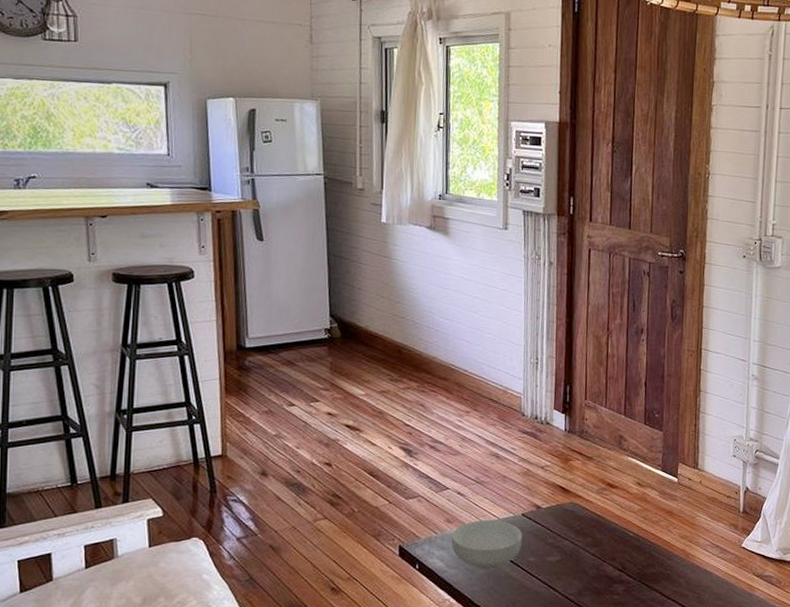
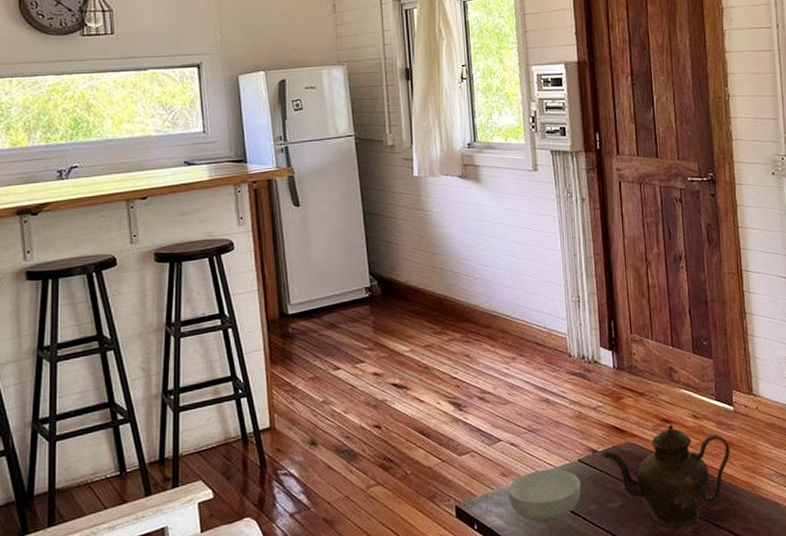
teapot: none [544,489,670,585] -> present [601,424,730,528]

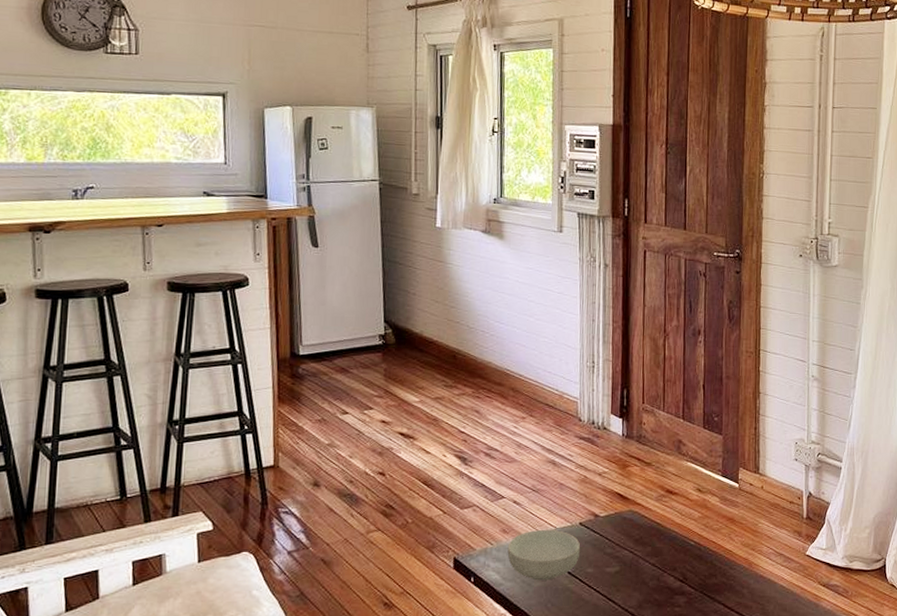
teapot: present [601,424,730,528] -> none [602,496,731,597]

